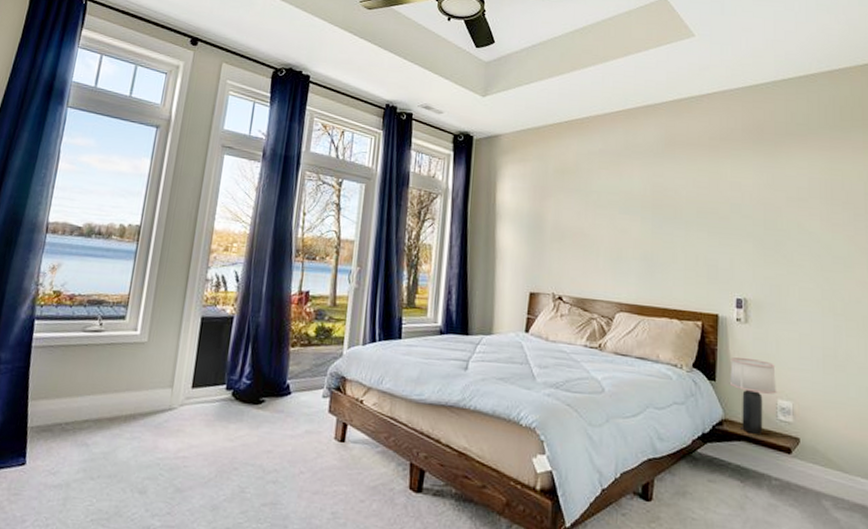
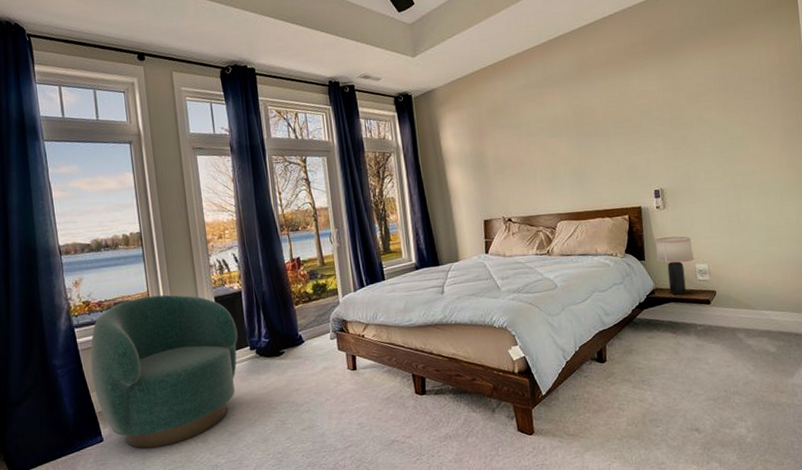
armchair: none [33,299,218,489] -> present [90,294,238,449]

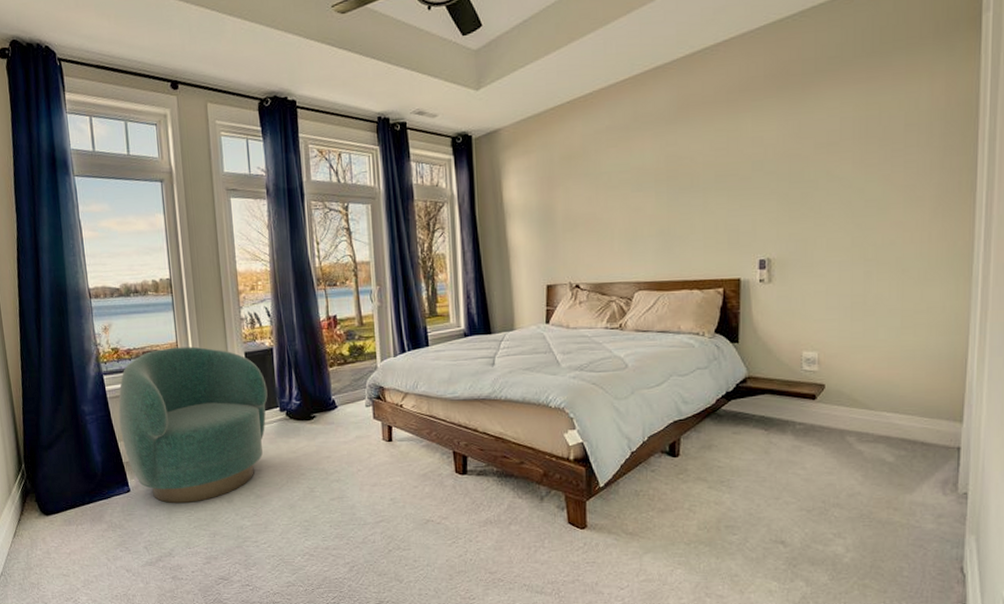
table lamp: present [655,236,695,296] -> none [752,316,802,387]

